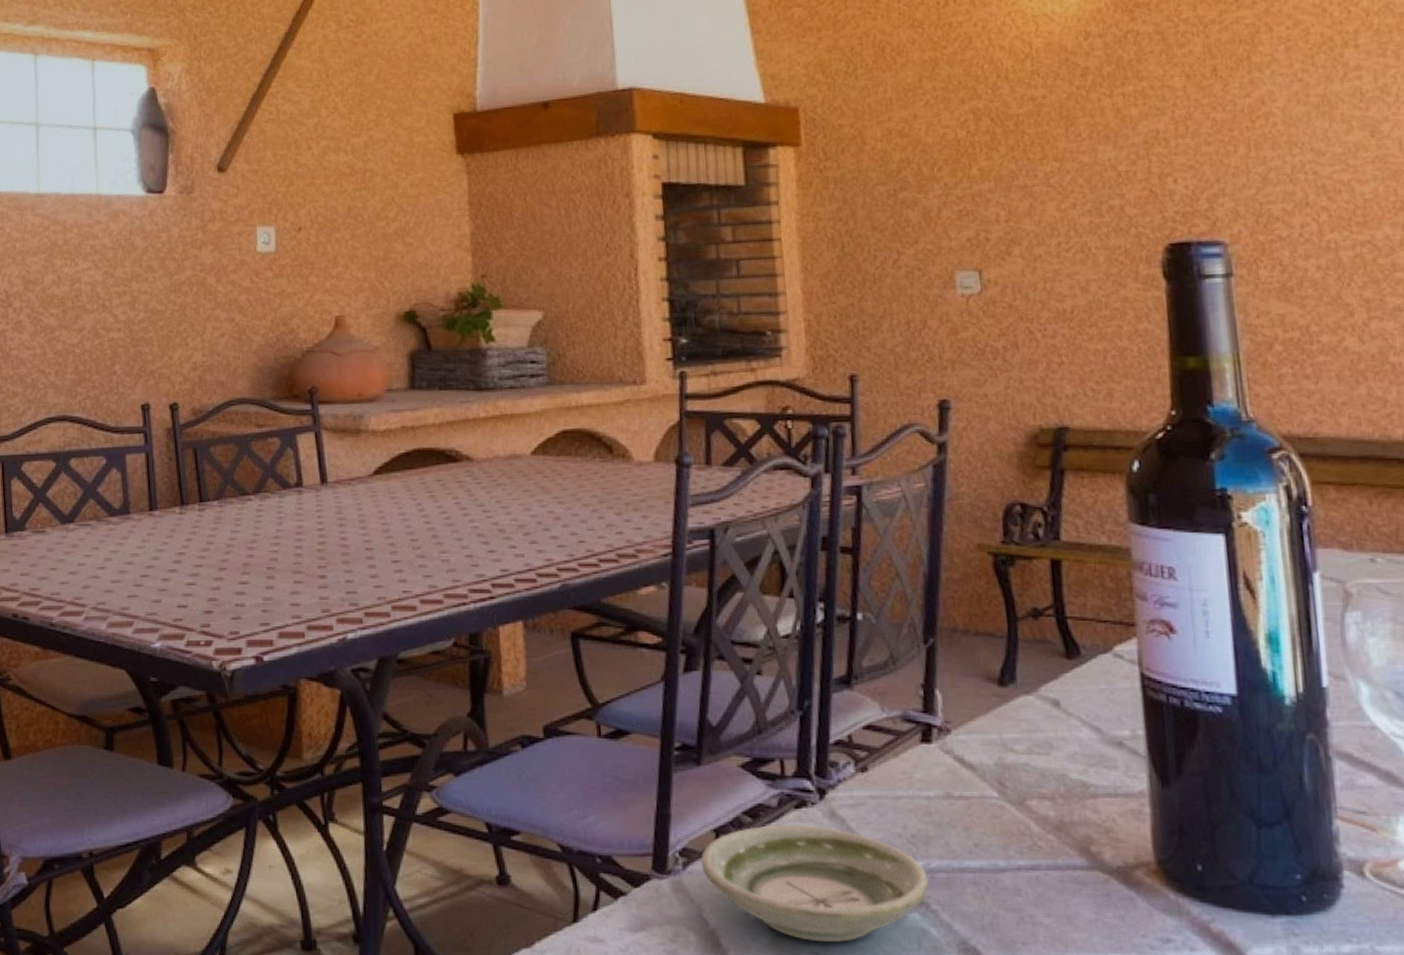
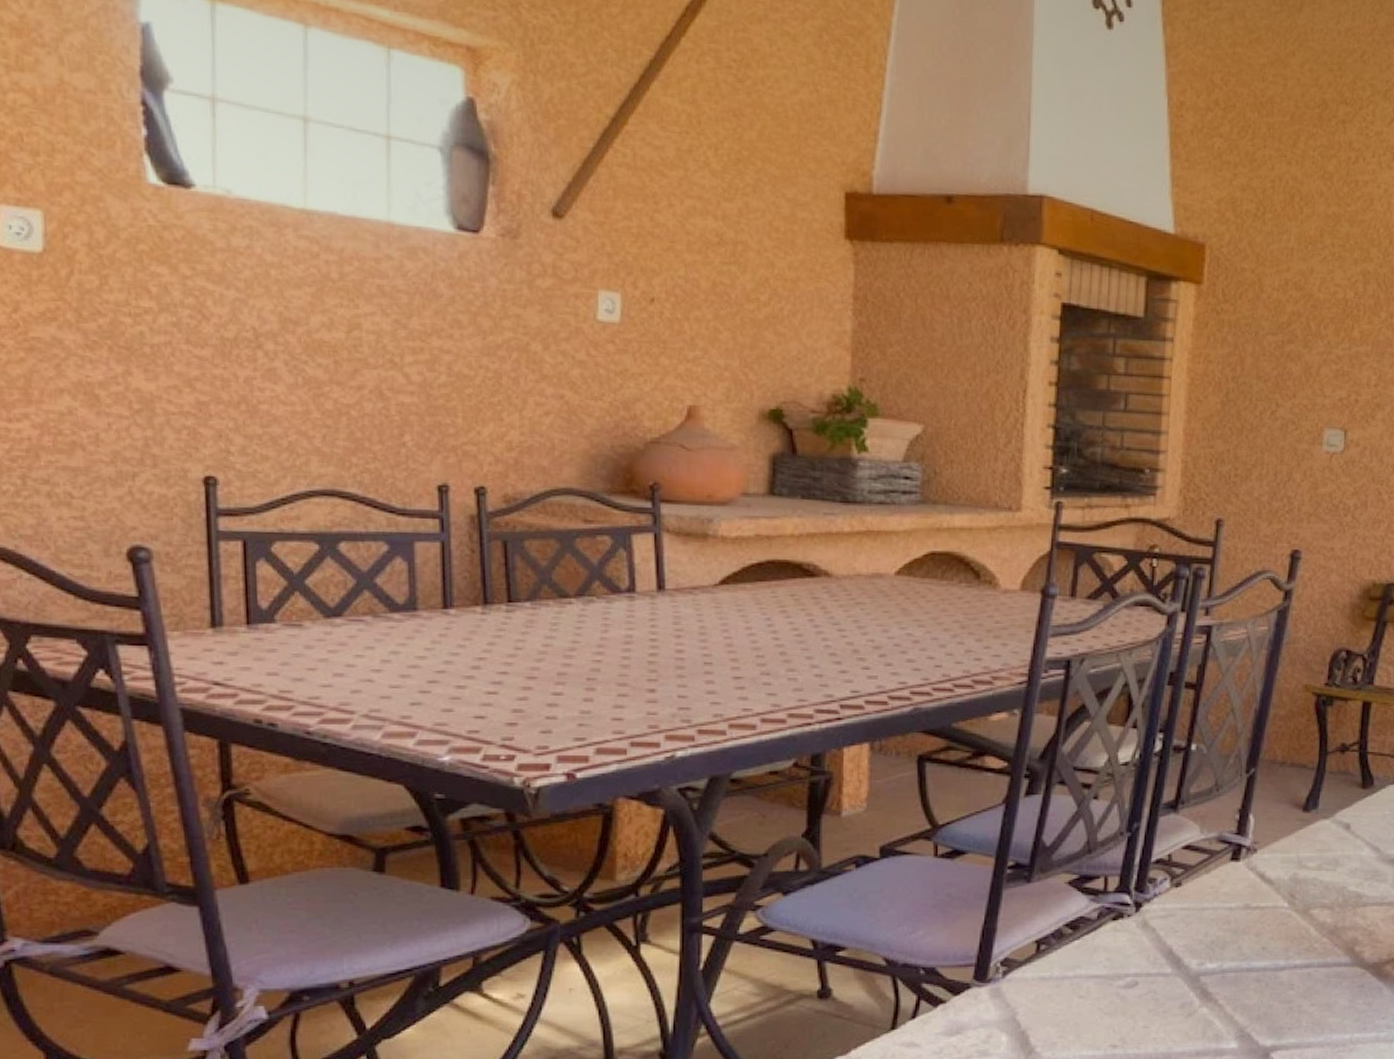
saucer: present [700,825,930,943] -> none [1020,935,1221,1037]

